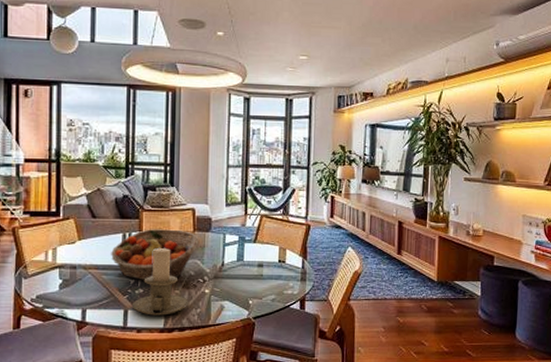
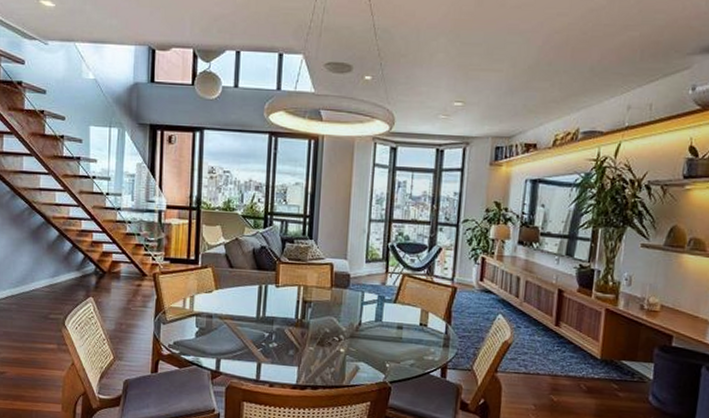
fruit basket: present [111,229,199,280] -> none [246,282,336,335]
candle holder: present [131,248,189,316] -> none [265,302,323,372]

